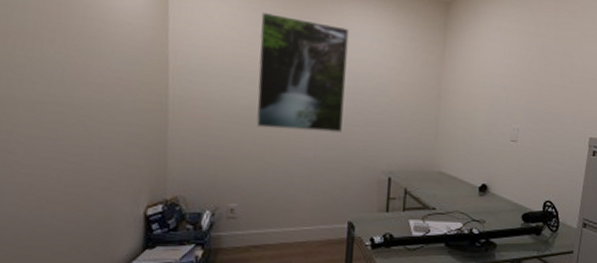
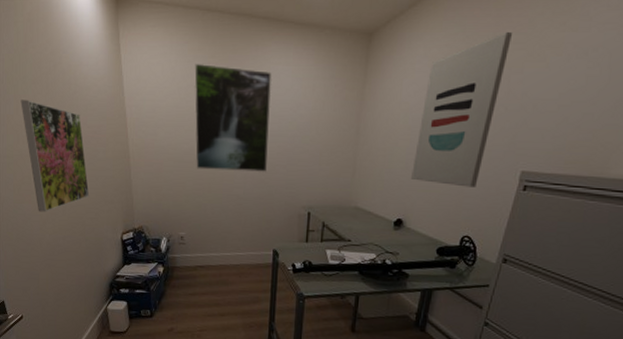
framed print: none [12,32,103,180] -> present [20,99,90,212]
wall art: none [493,15,569,153] -> present [411,32,512,188]

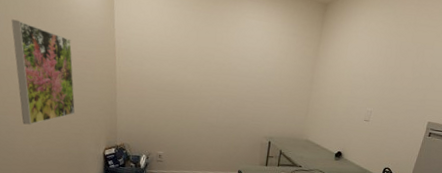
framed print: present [194,63,272,172] -> none [176,8,246,106]
wall art: present [411,32,512,188] -> none [350,17,427,132]

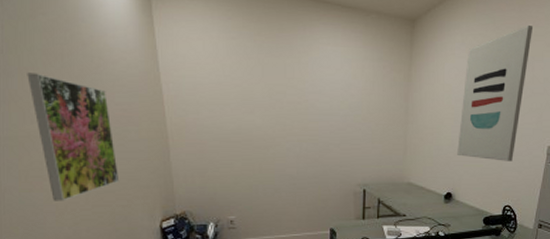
wall art: none [350,17,427,132] -> present [457,26,532,161]

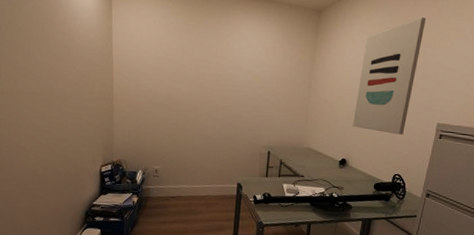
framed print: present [27,72,120,201] -> none [16,44,73,145]

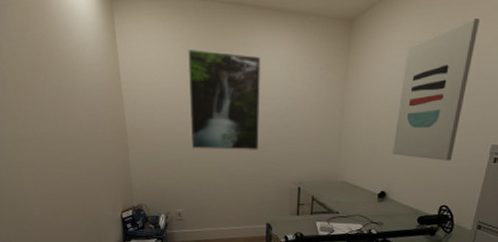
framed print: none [172,24,240,116] -> present [188,48,261,150]

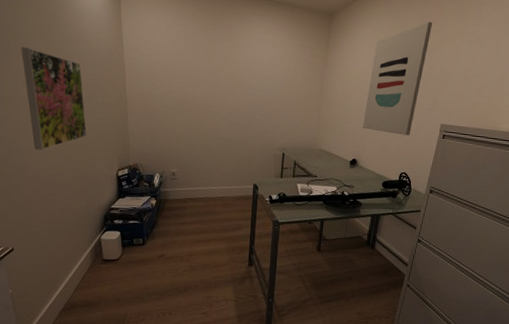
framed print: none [19,85,89,193] -> present [21,47,87,150]
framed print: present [188,48,261,150] -> none [187,26,253,119]

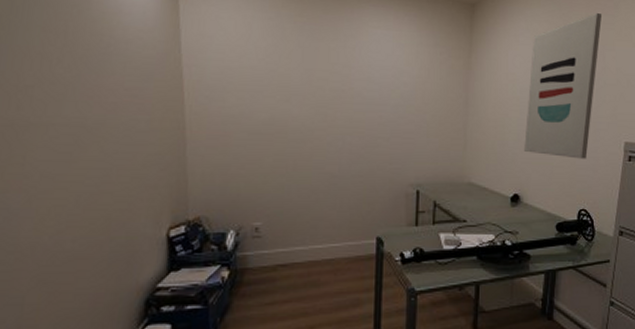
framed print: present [21,47,87,150] -> none [19,51,121,204]

